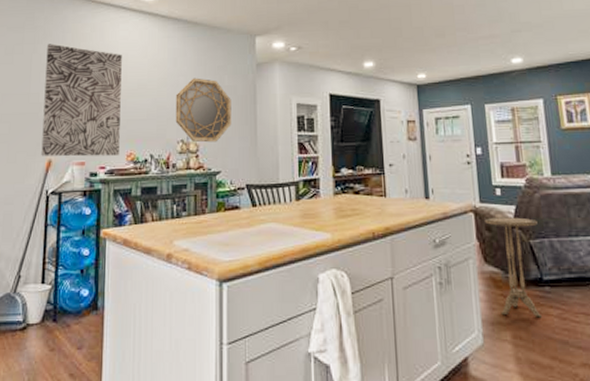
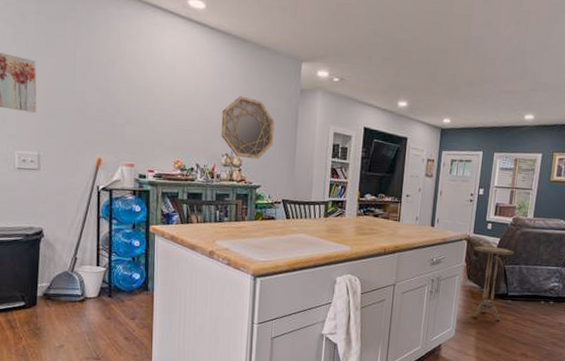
wall art: present [41,44,122,157] -> none [90,40,170,162]

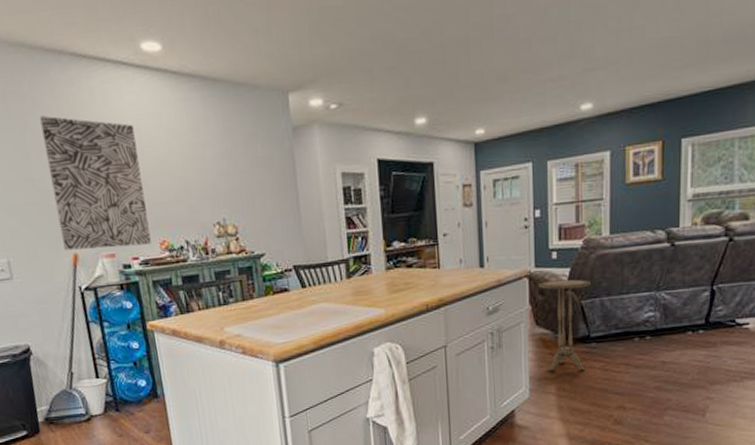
wall art: none [90,40,170,162] -> present [40,116,151,251]
home mirror: present [221,96,275,160] -> none [204,148,271,224]

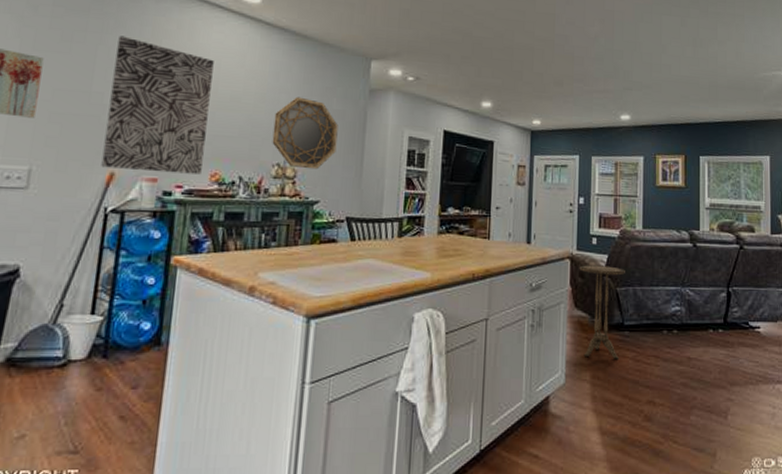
home mirror: none [204,148,271,224] -> present [272,97,338,170]

